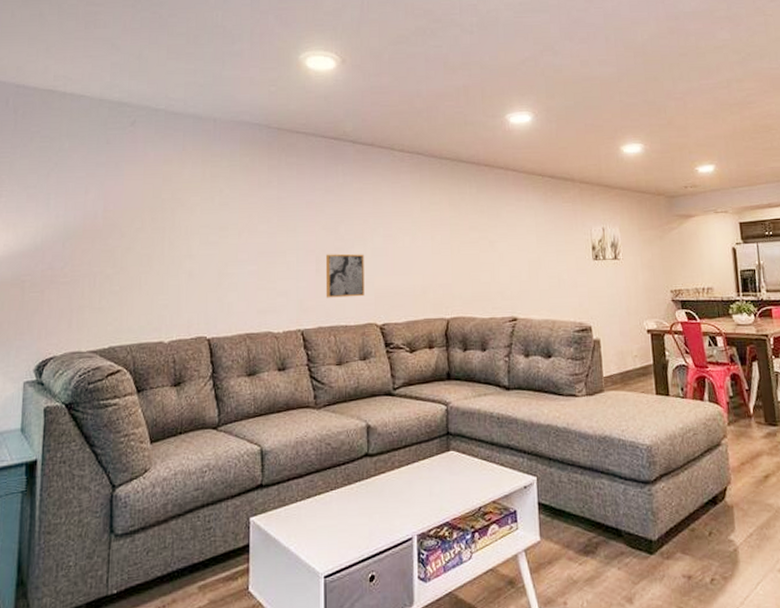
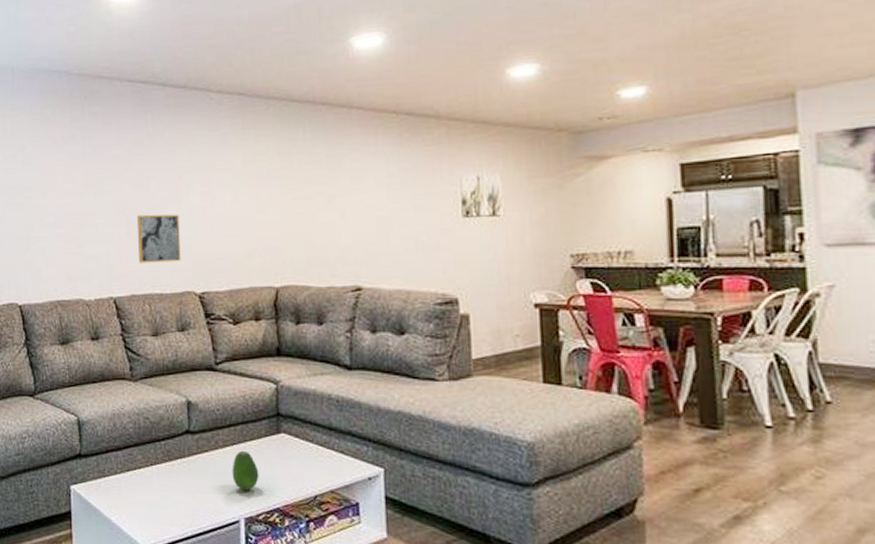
fruit: none [406,469,431,508] -> present [232,450,259,491]

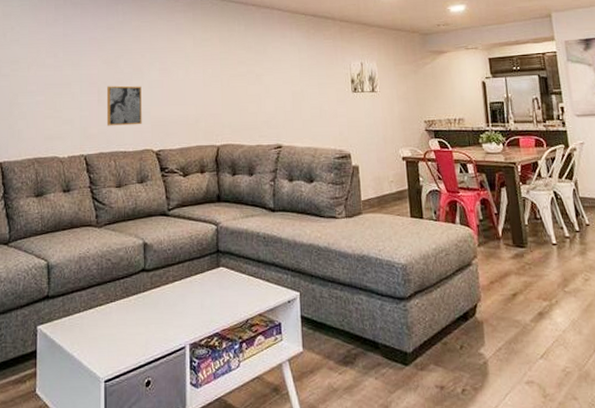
fruit: present [232,450,259,491] -> none [180,284,202,320]

